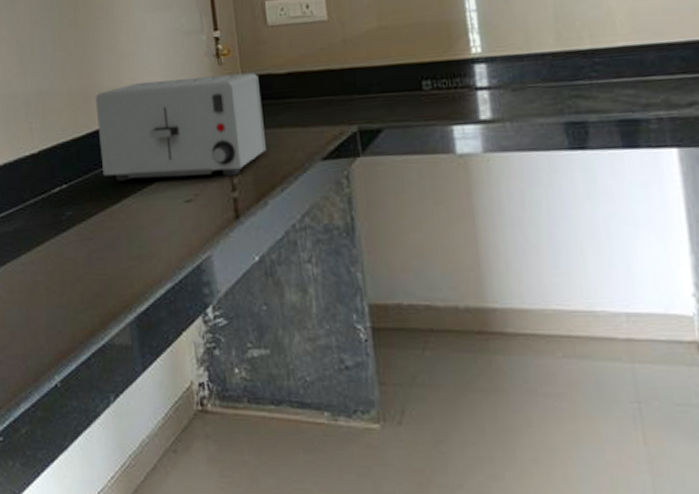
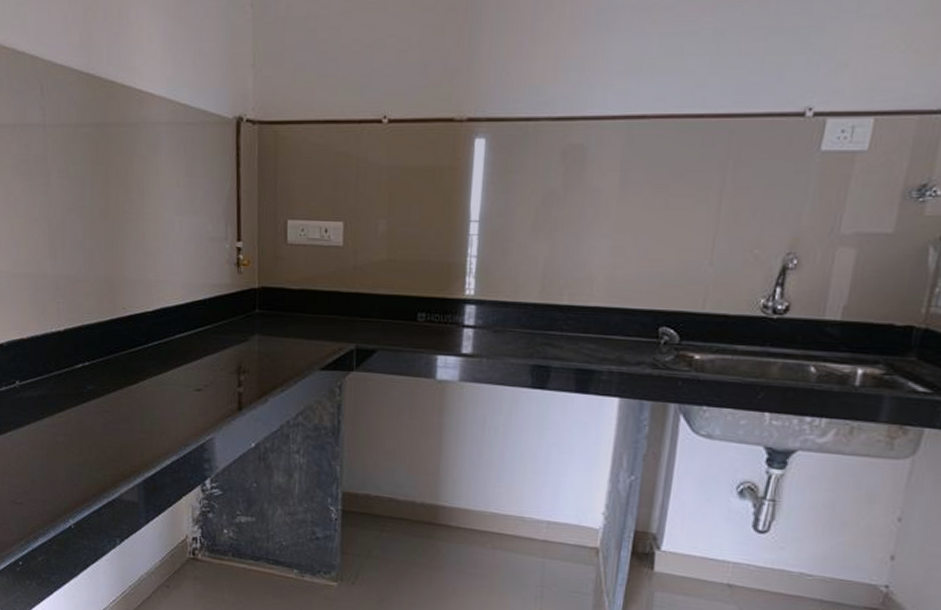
toaster: present [95,72,266,181] -> none [120,279,274,374]

